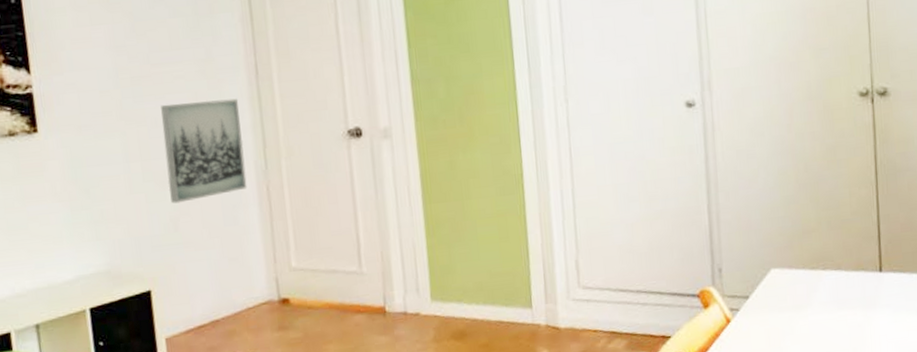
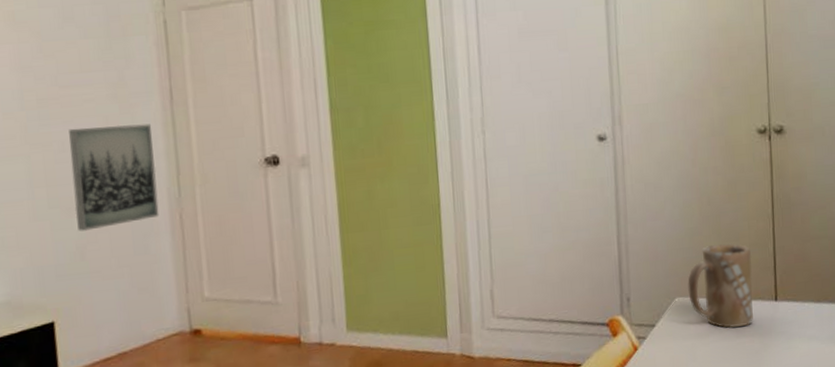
mug: none [784,211,857,301] -> present [688,243,754,329]

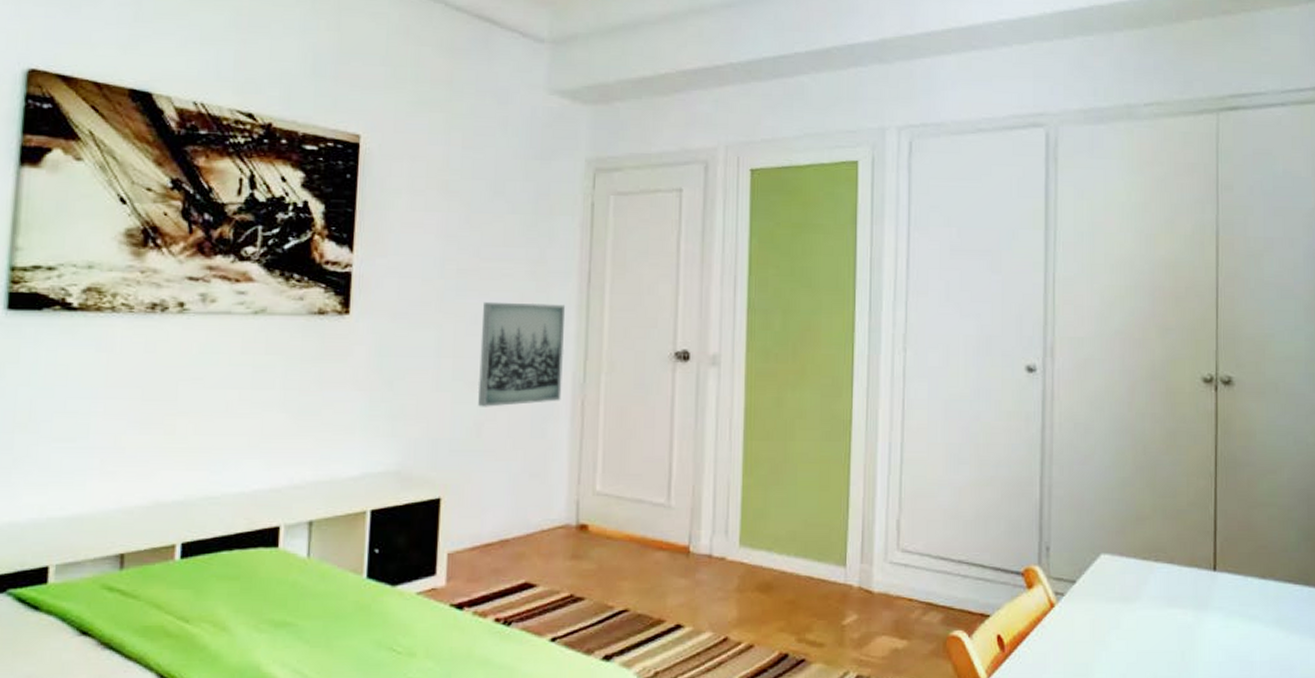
mug: present [688,243,754,329] -> none [1115,498,1189,596]

